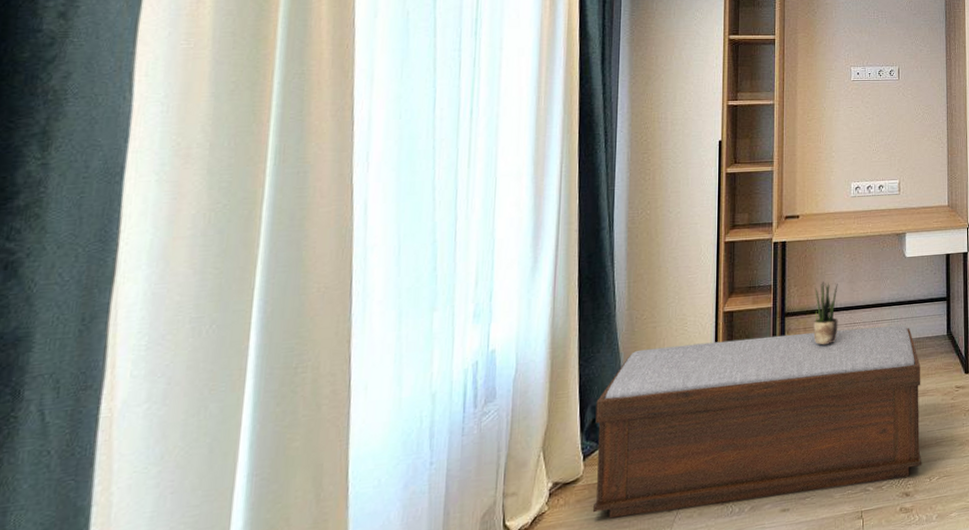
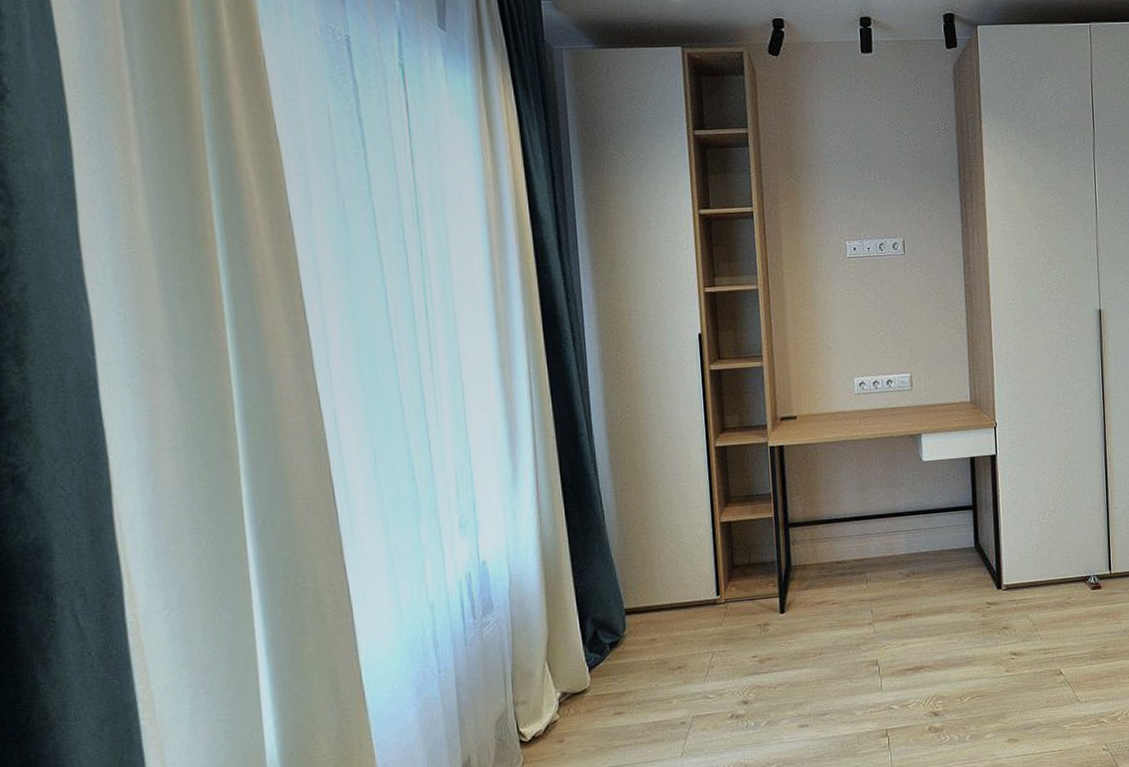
bench: present [592,325,922,519] -> none [595,536,952,729]
potted plant: present [813,281,838,345] -> none [820,489,849,557]

